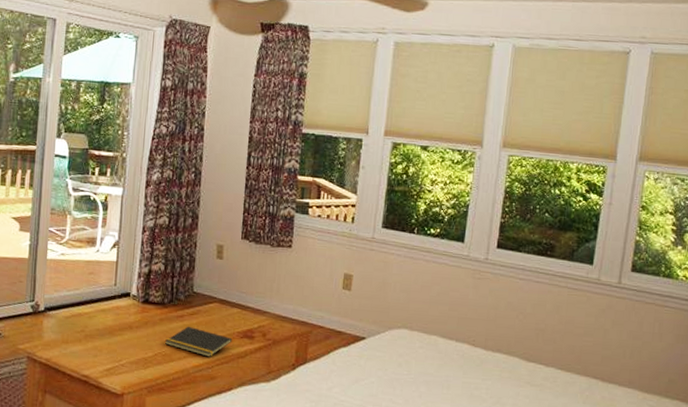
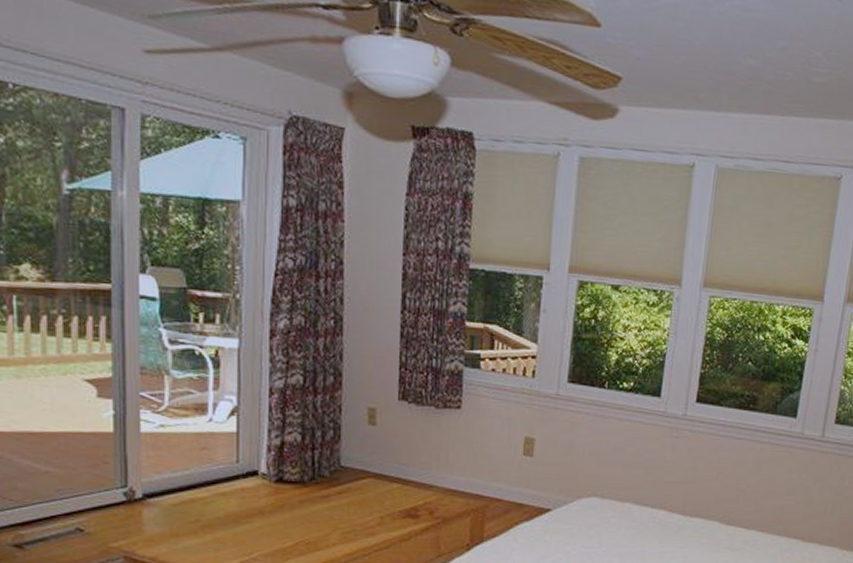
notepad: present [165,326,233,357] -> none [308,507,393,543]

